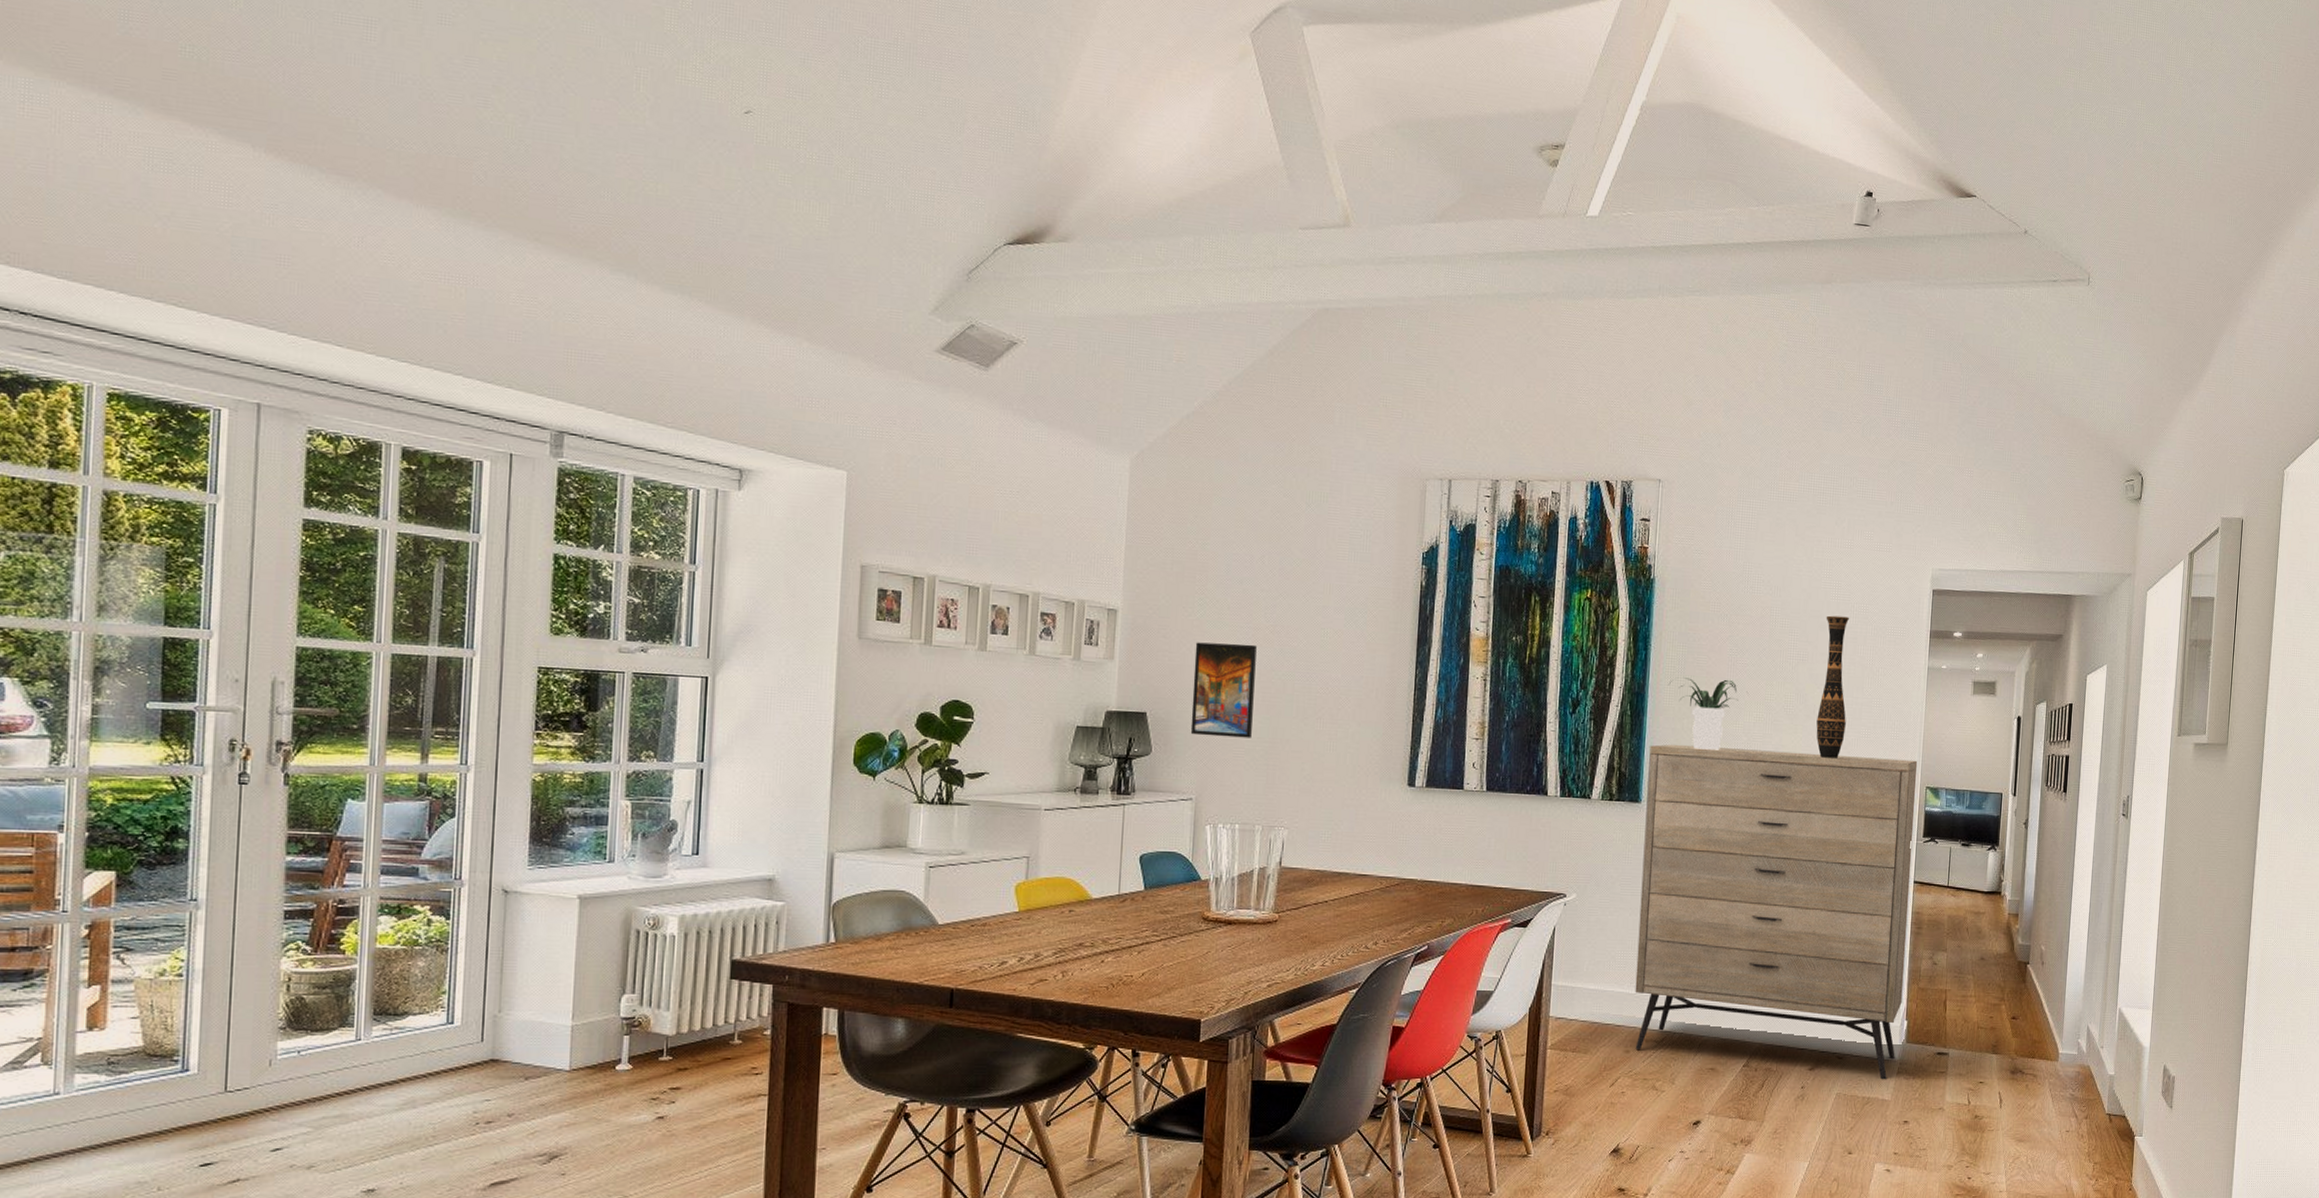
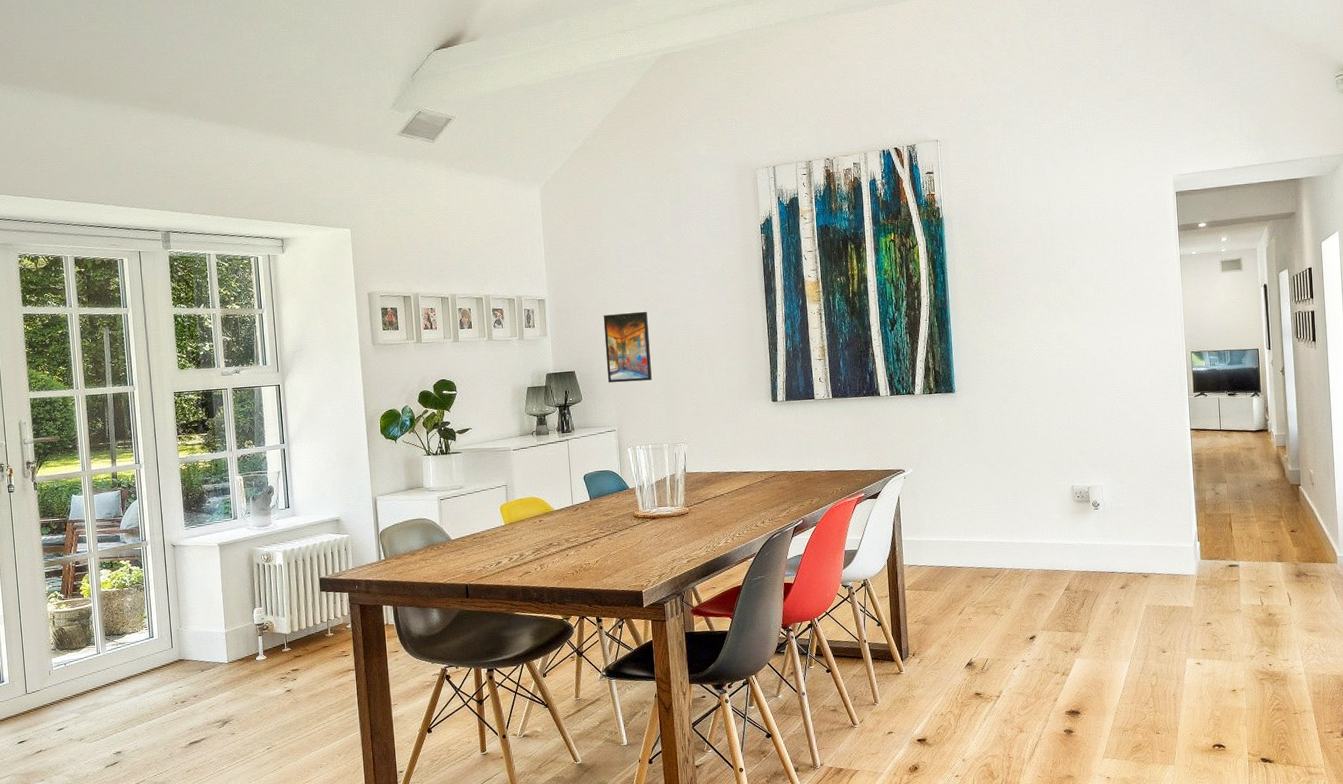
dresser: present [1635,744,1918,1080] -> none [956,331,1193,591]
potted plant: present [1668,678,1748,750] -> none [965,287,1030,346]
decorative vase: present [1816,615,1849,758] -> none [1087,224,1116,339]

